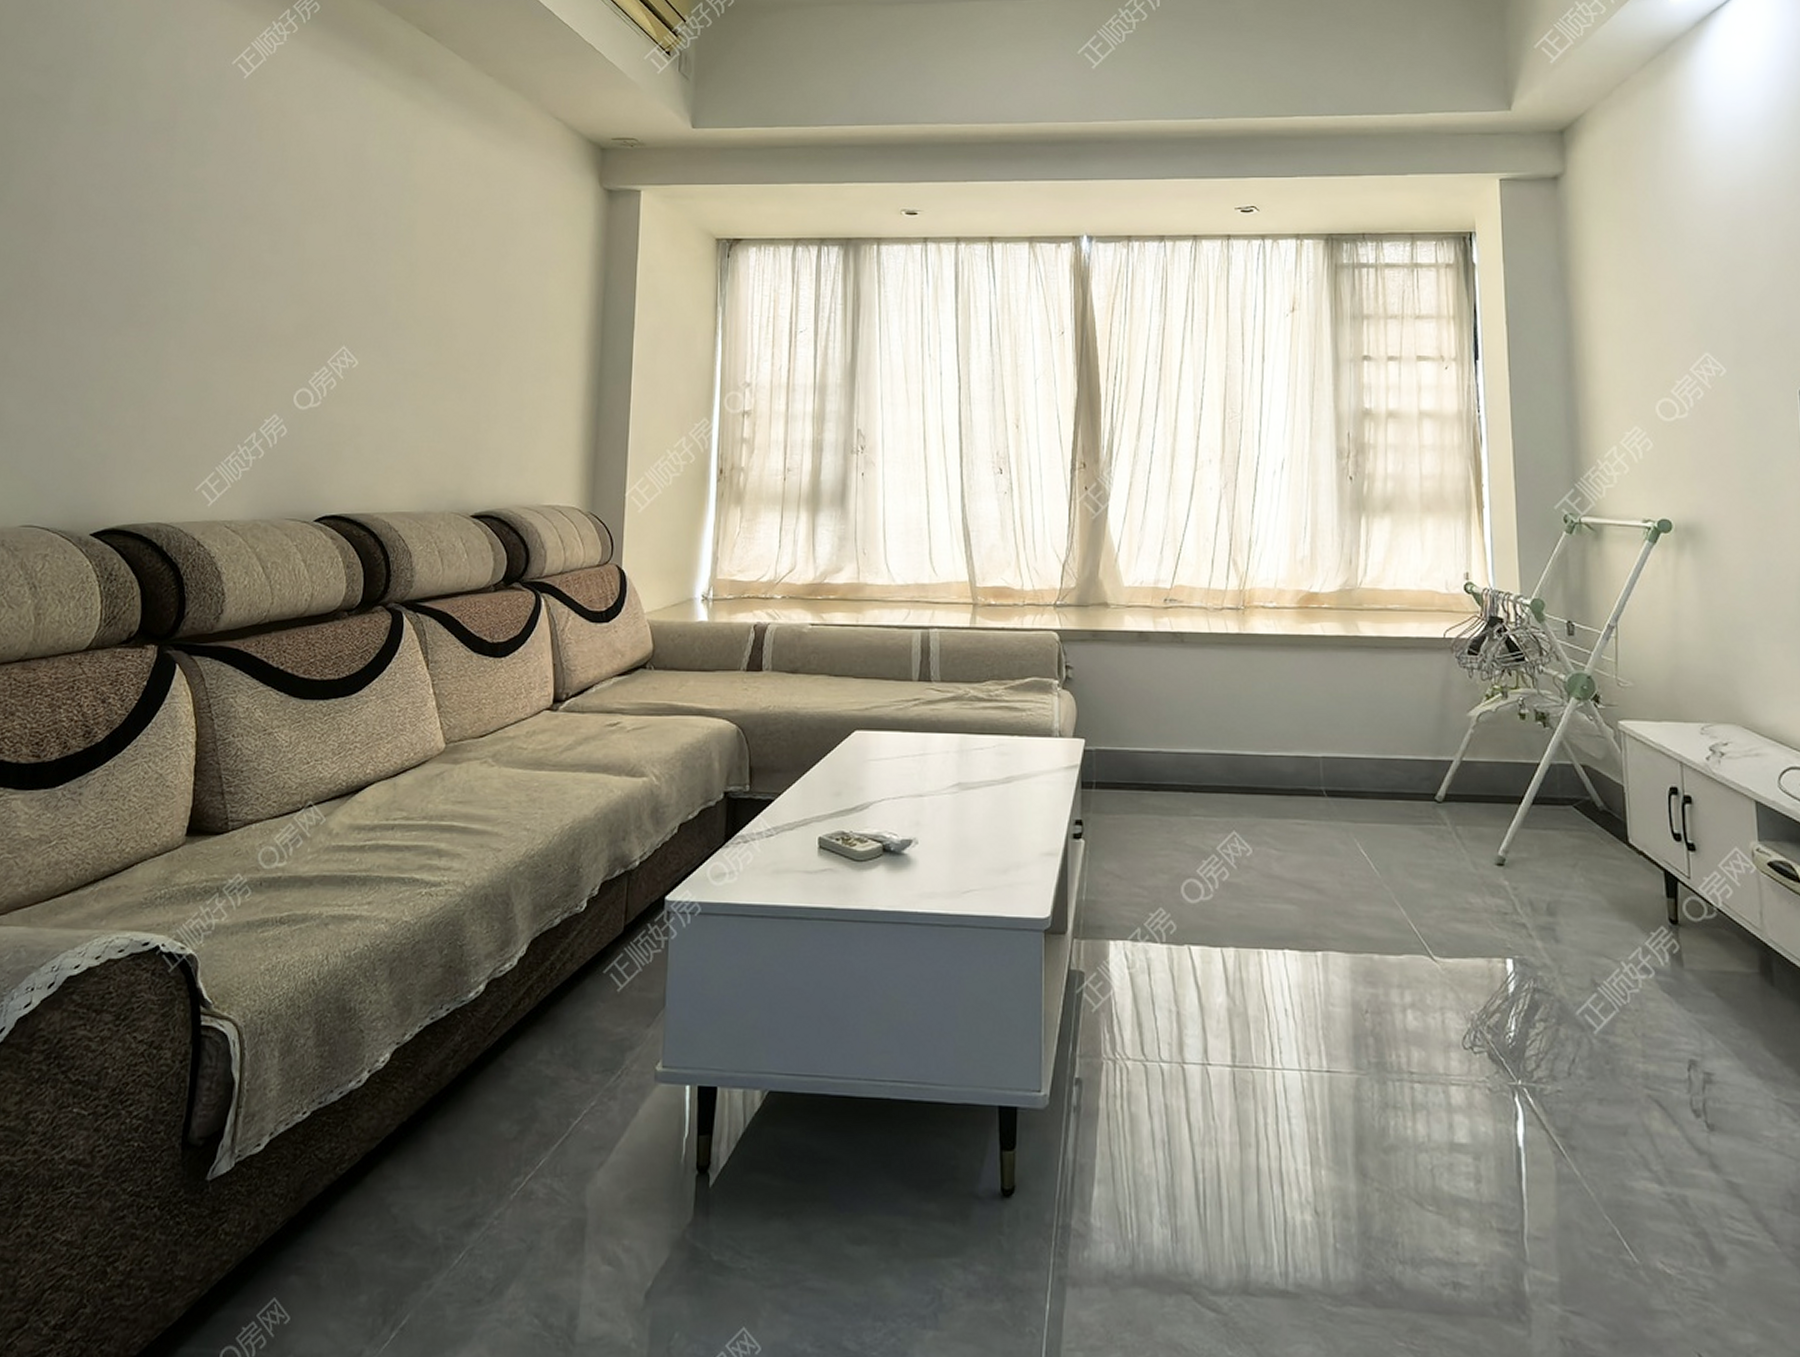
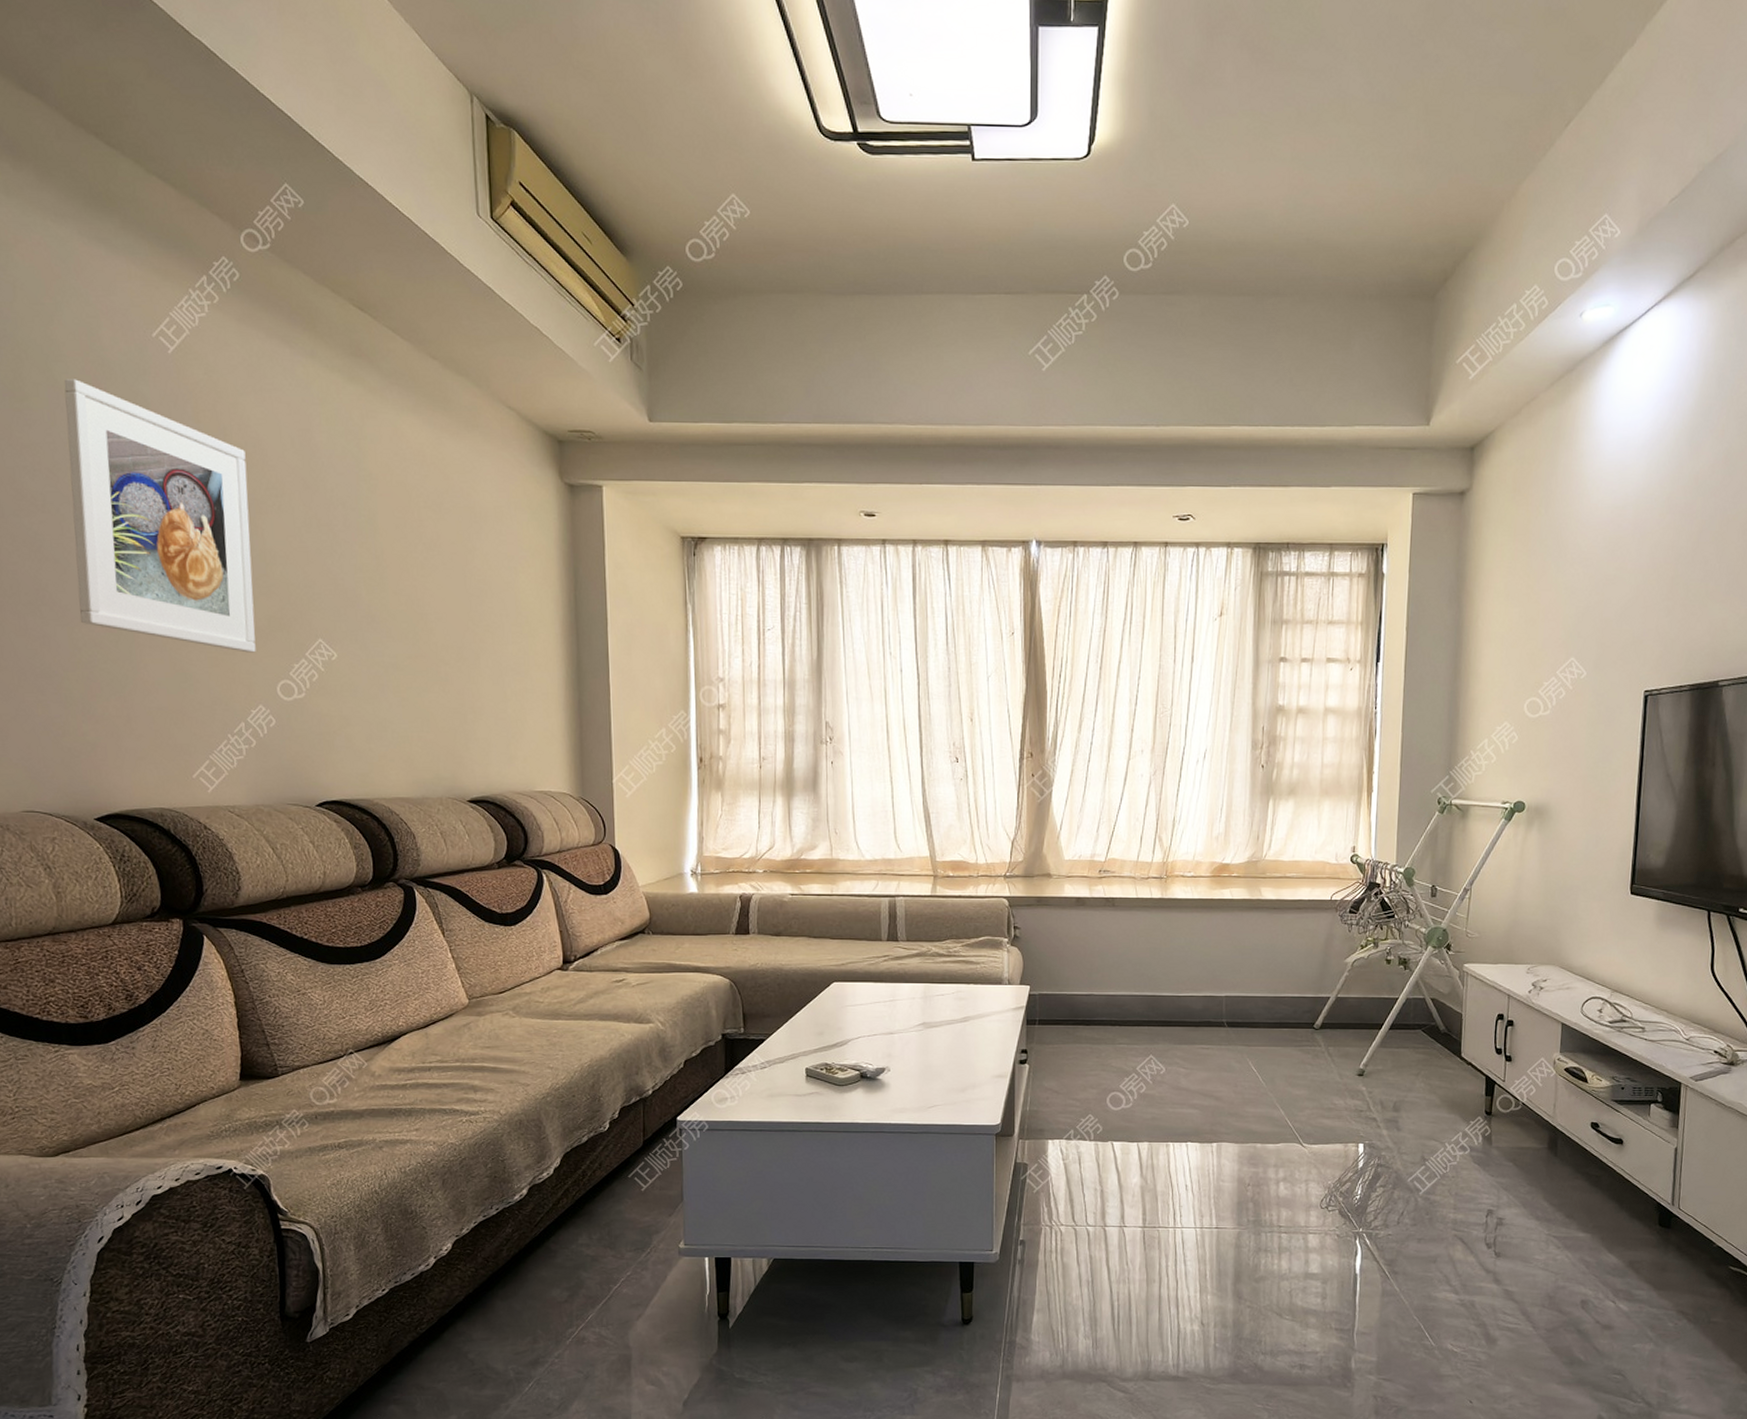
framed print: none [115,104,300,361] -> present [63,379,256,653]

